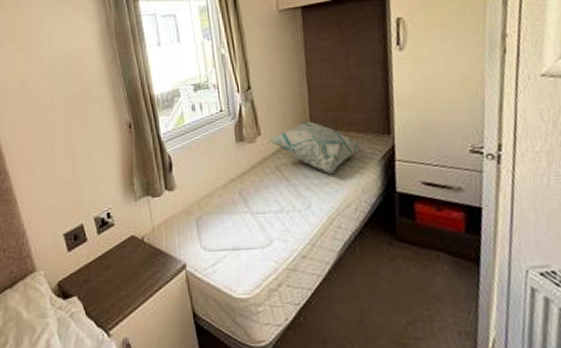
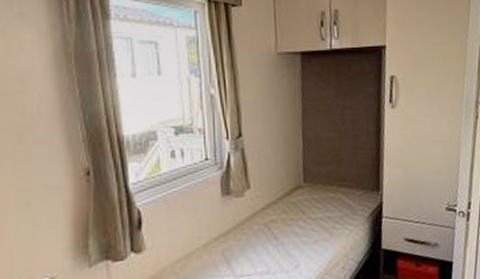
decorative pillow: present [269,121,361,173] -> none [259,174,351,231]

